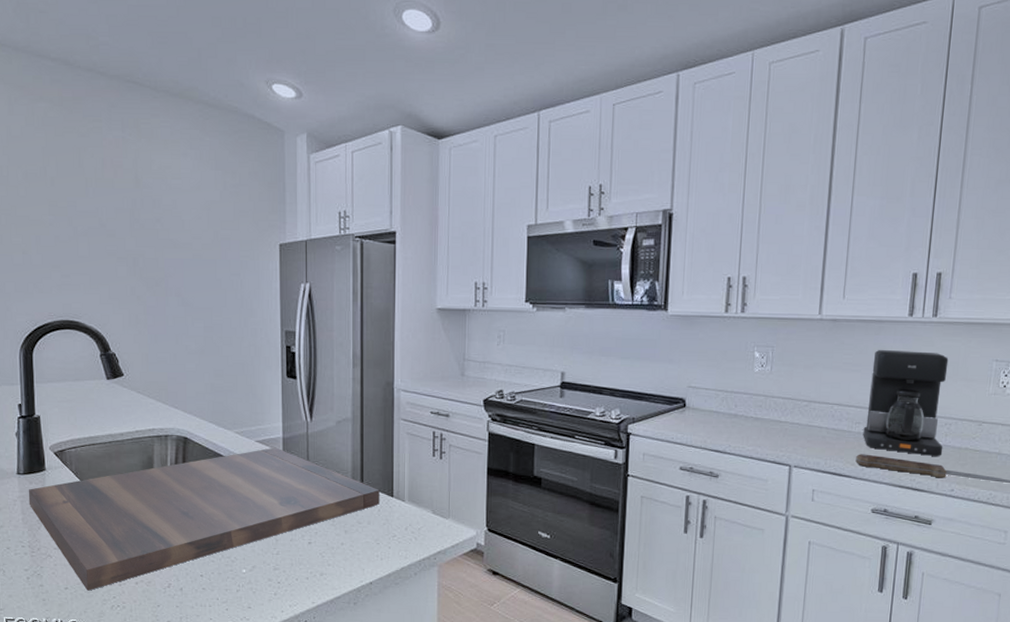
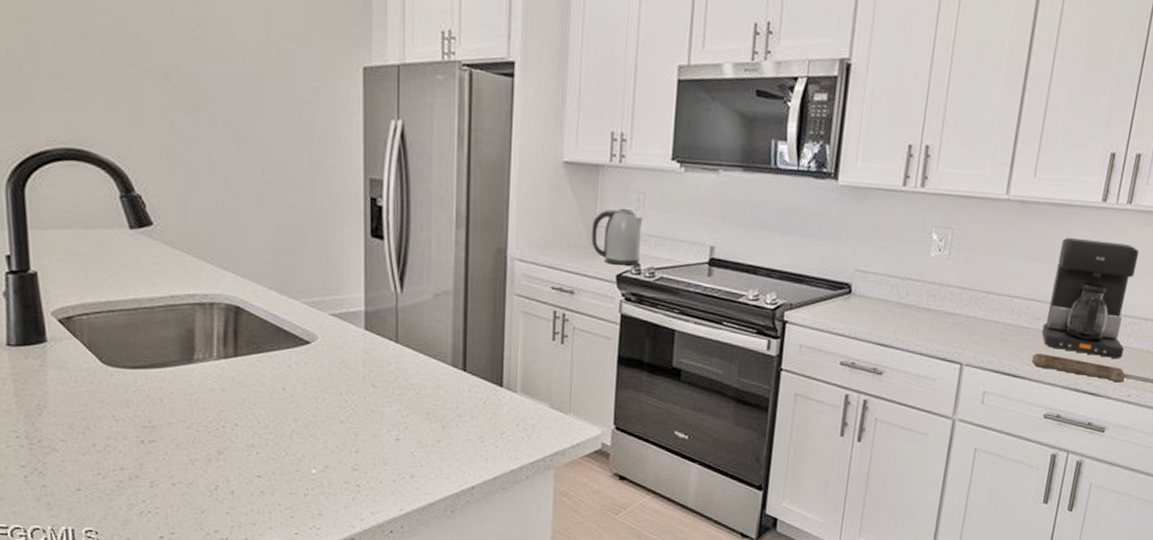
cutting board: present [28,447,380,591] -> none [22,322,486,493]
kettle: none [462,344,504,391] -> present [591,208,643,266]

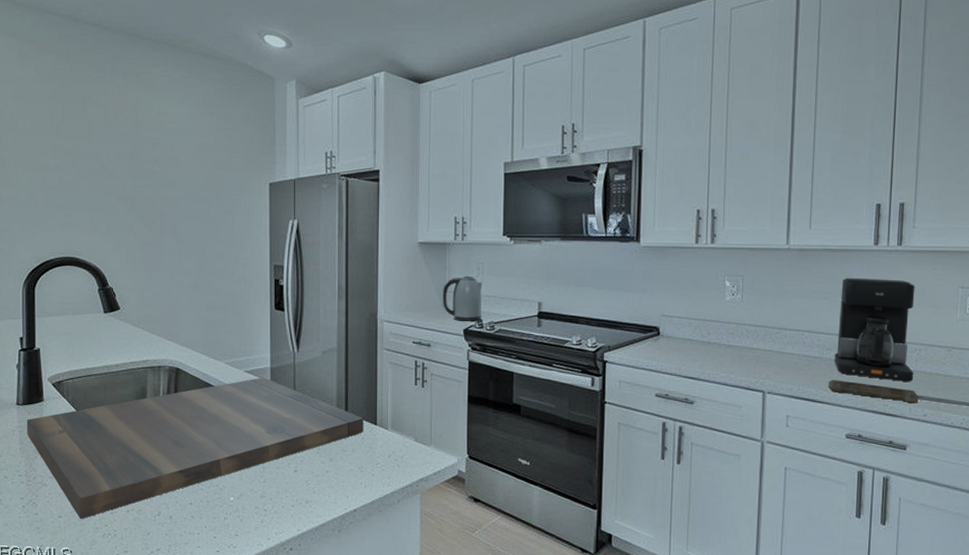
cutting board: none [22,322,486,493] -> present [26,377,363,519]

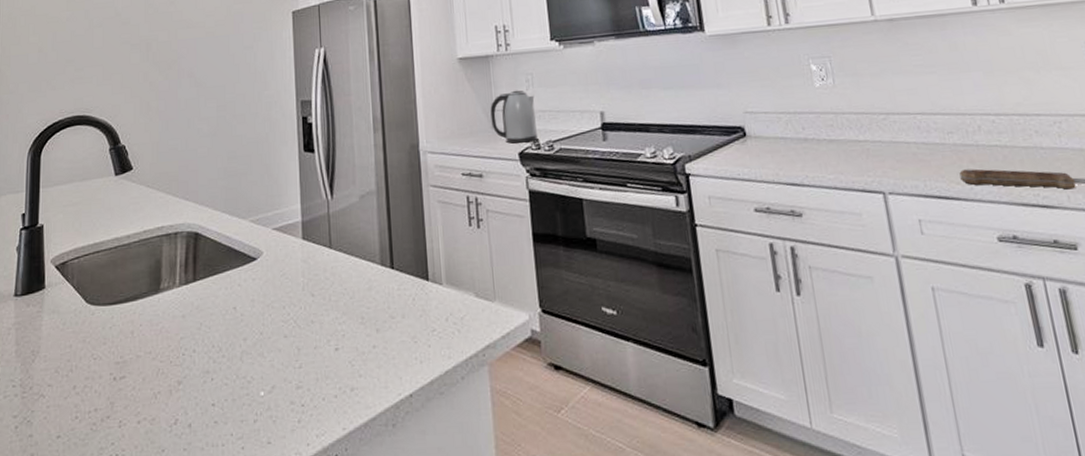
cutting board: present [26,377,363,519] -> none [24,234,414,438]
coffee maker: present [834,278,915,382] -> none [946,42,1062,163]

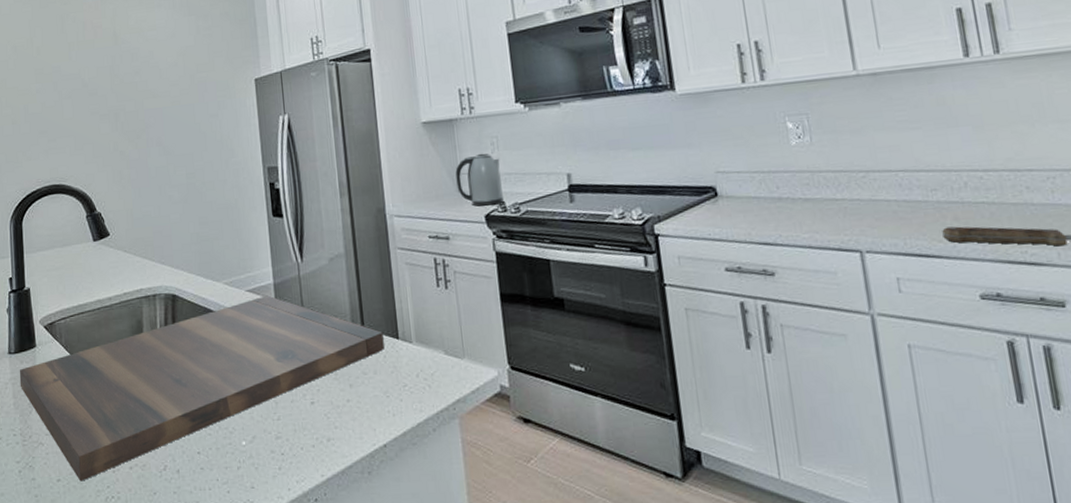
cutting board: none [24,234,414,438] -> present [19,295,385,482]

